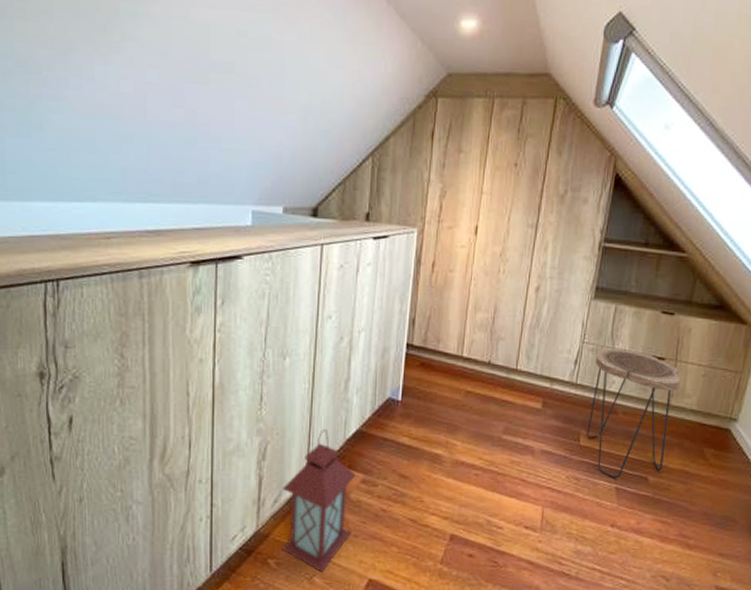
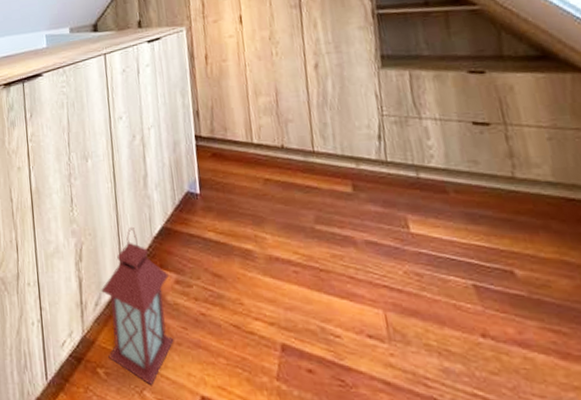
side table: present [586,348,680,478] -> none [401,117,531,273]

